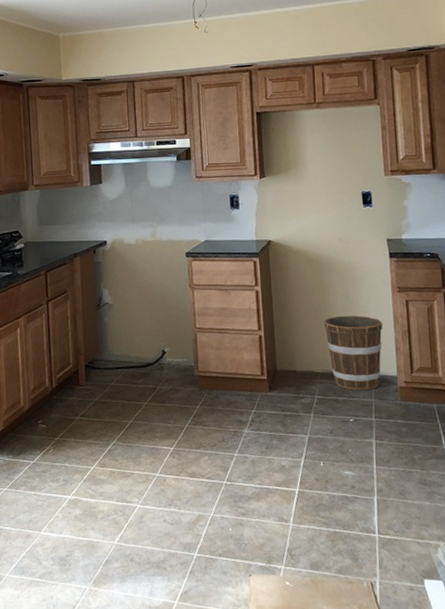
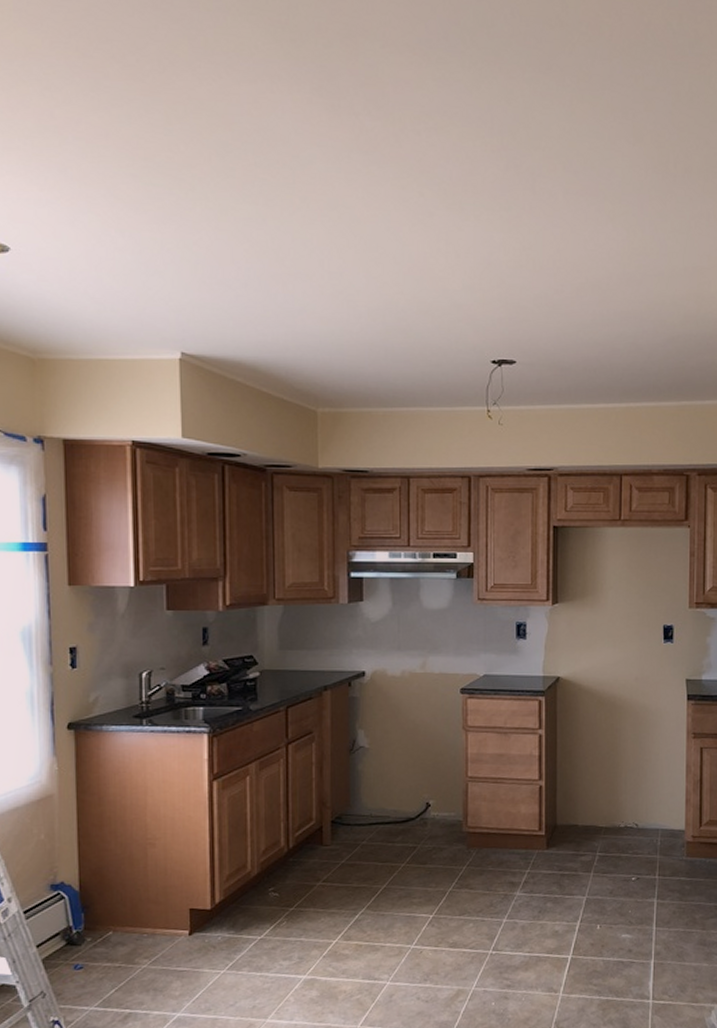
bucket: present [324,315,383,391] -> none [612,763,674,846]

